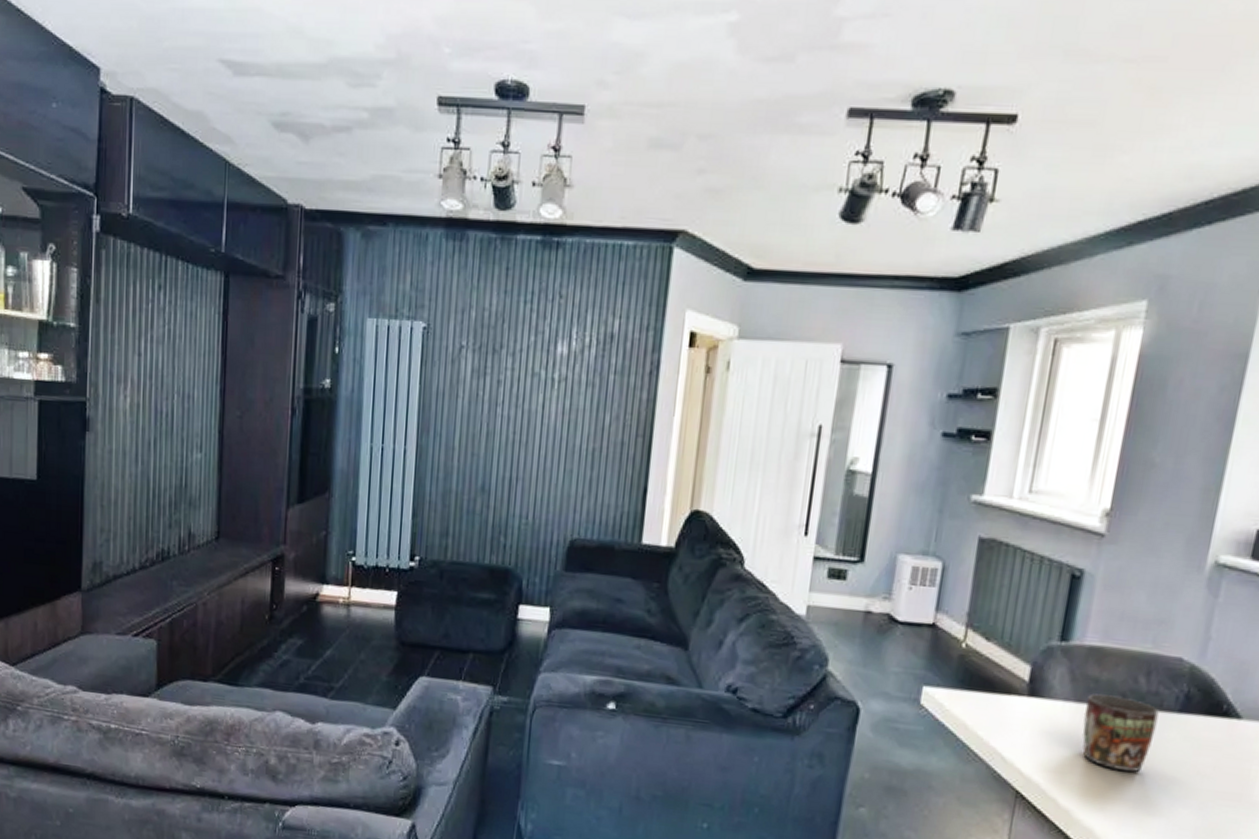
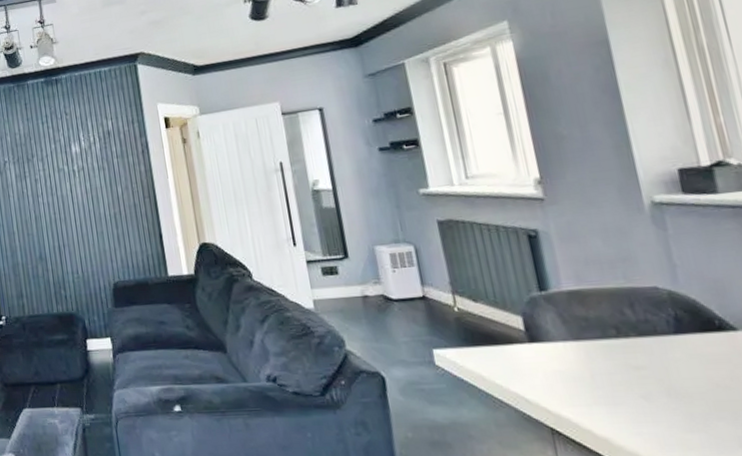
mug: present [1082,694,1159,772] -> none [583,329,662,395]

